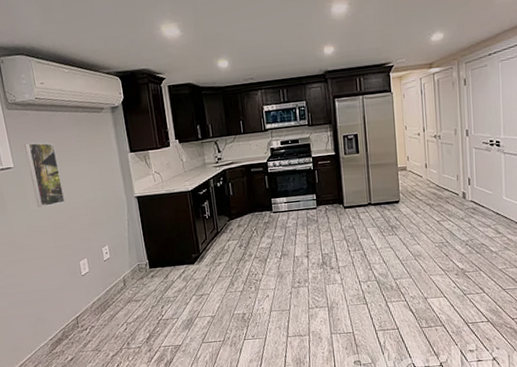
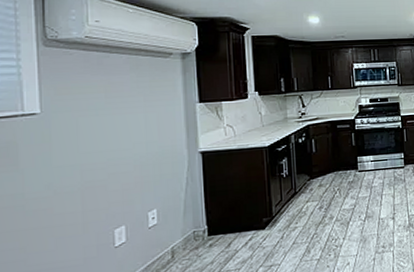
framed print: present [24,142,66,208] -> none [60,85,107,164]

